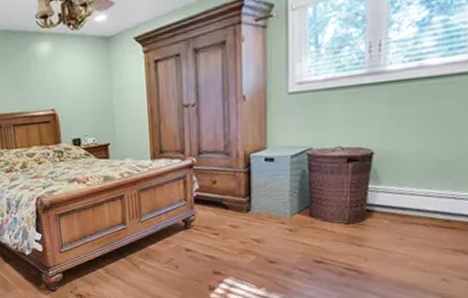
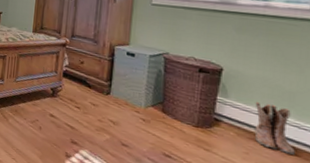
boots: none [409,180,451,229] -> present [254,101,295,155]

